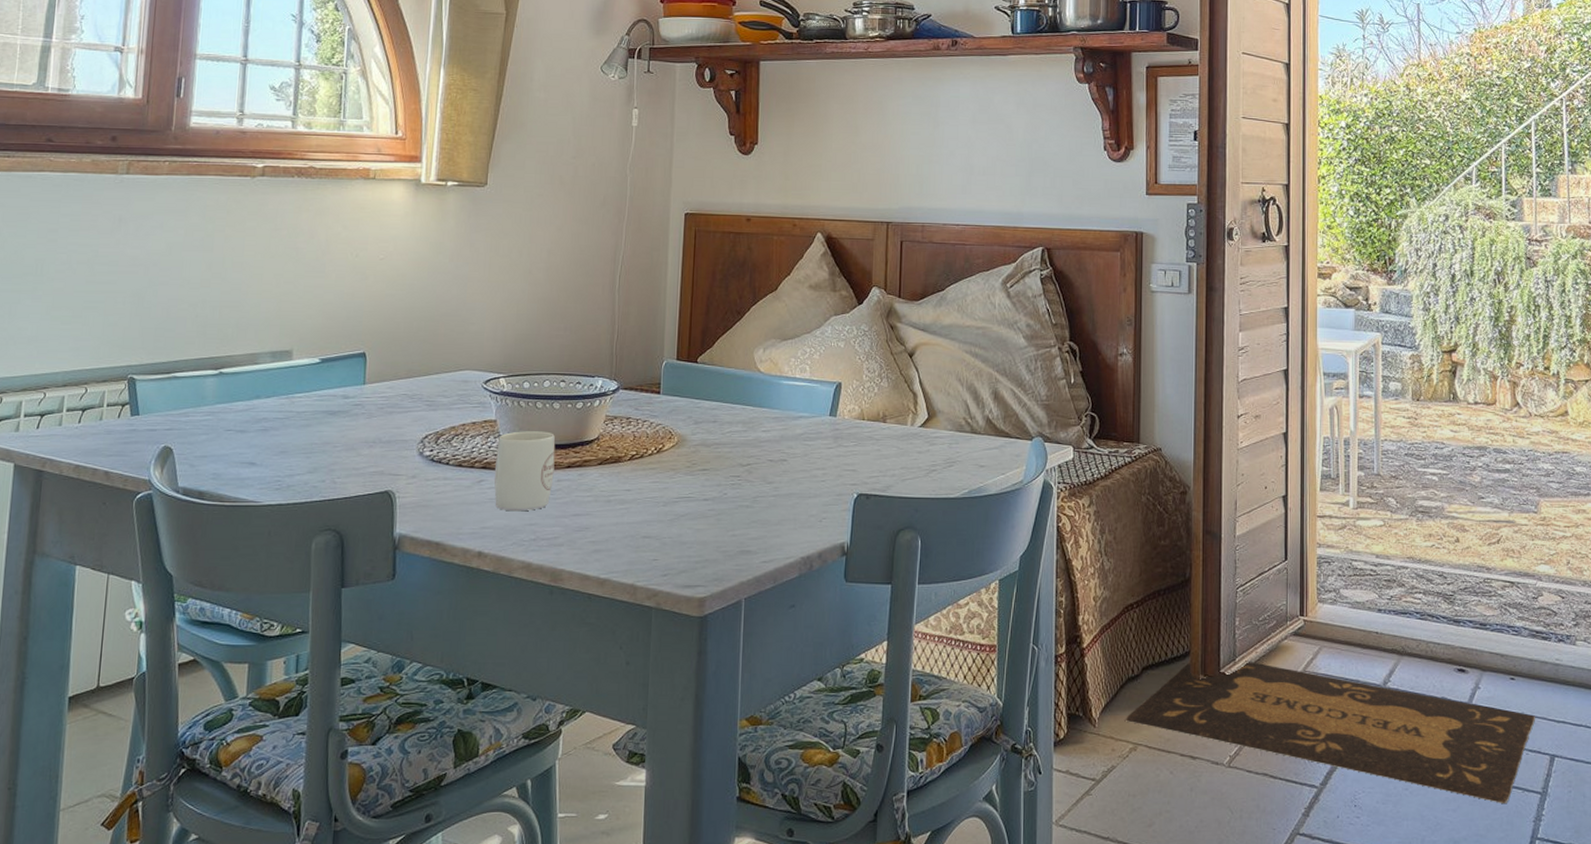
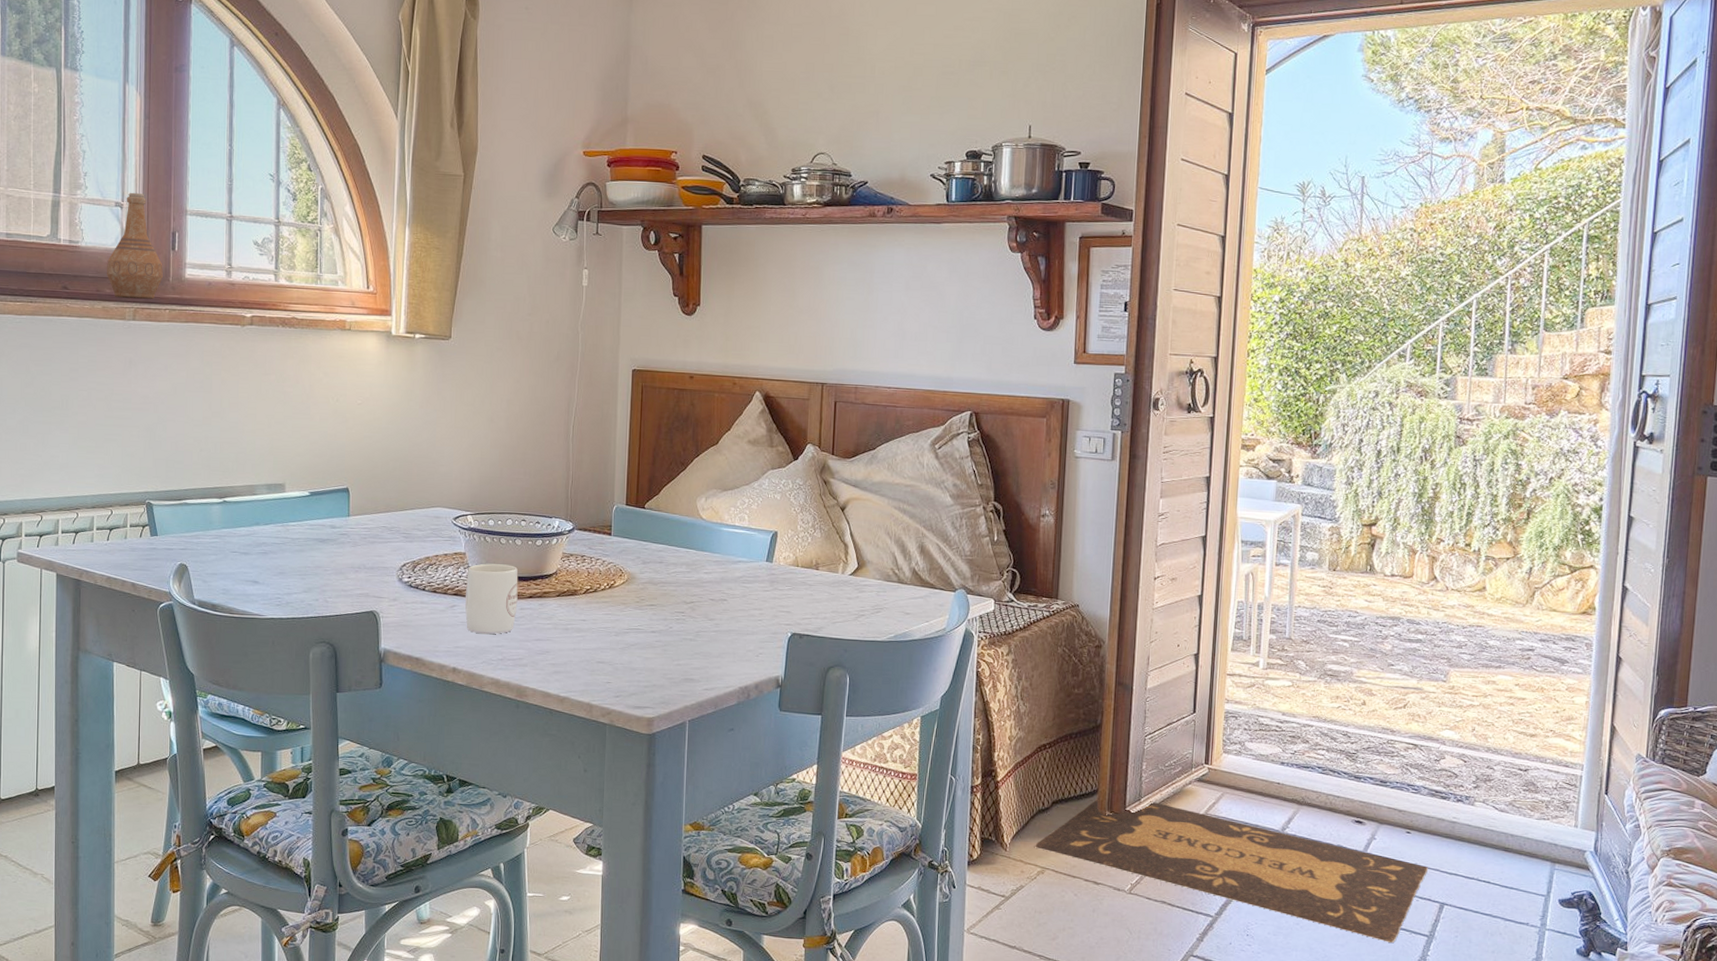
vase: none [99,36,165,151] -> present [107,192,163,300]

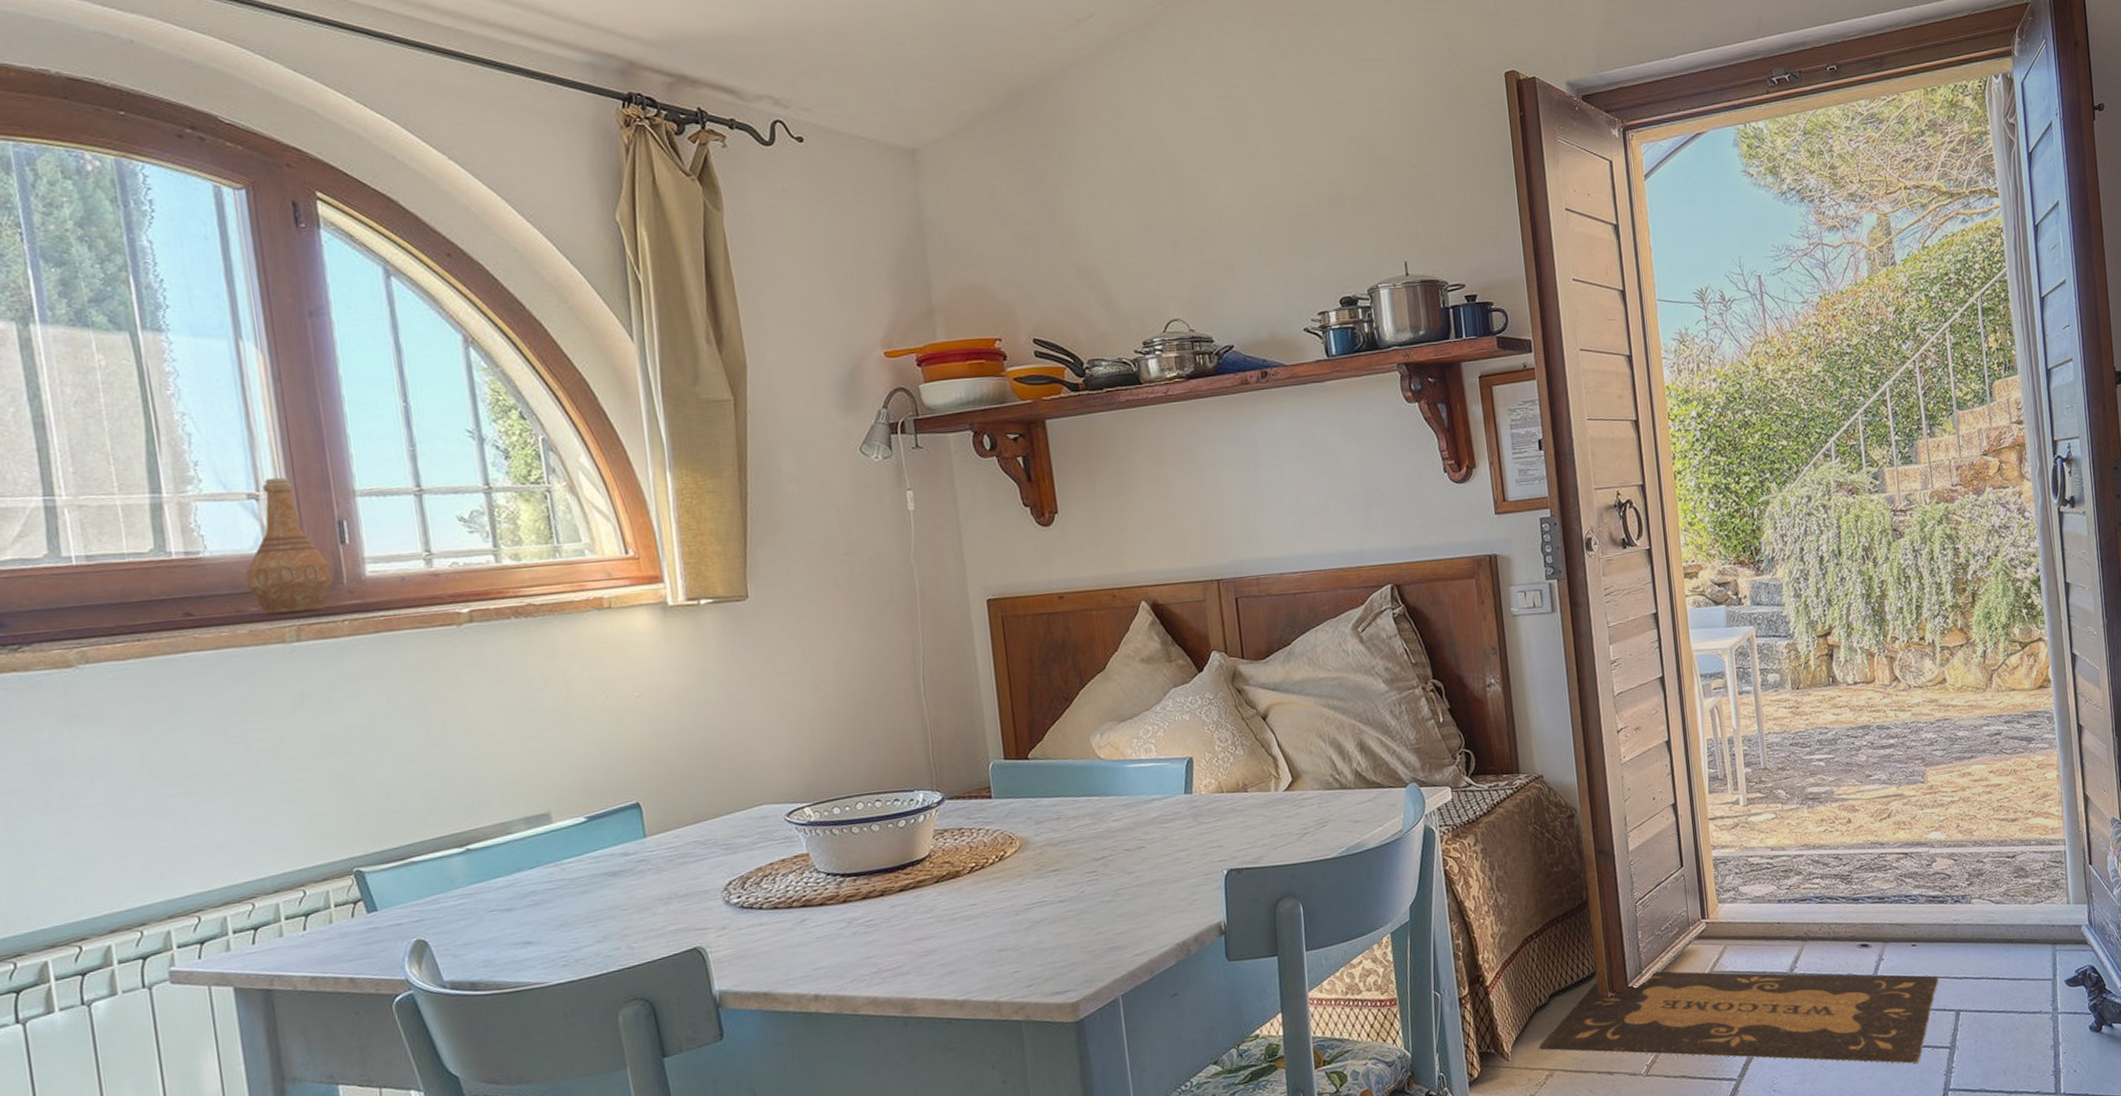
mug: present [464,563,518,635] -> none [814,857,887,948]

